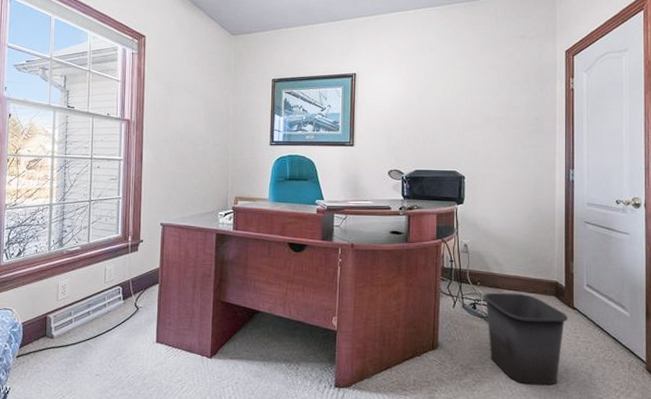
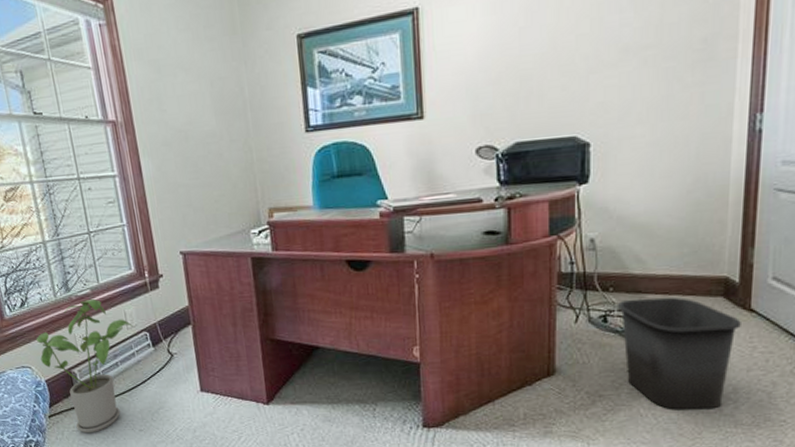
house plant: none [23,254,111,375] -> present [35,298,134,434]

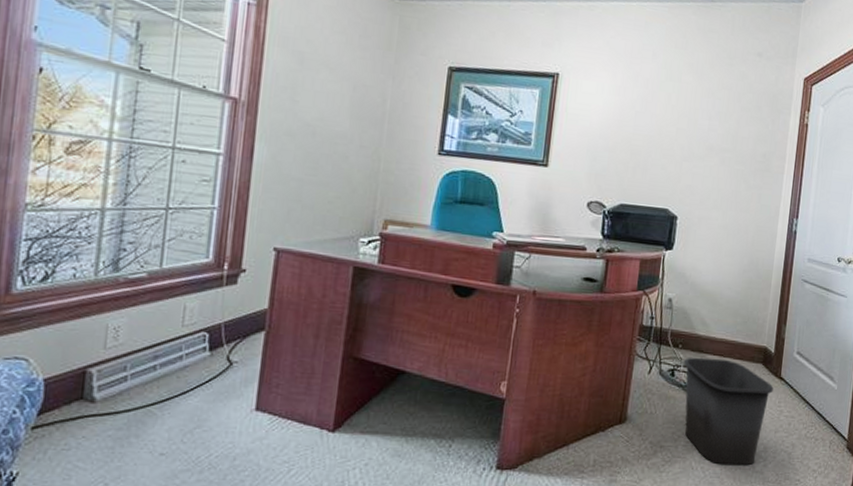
house plant: present [35,298,134,434] -> none [46,284,192,454]

